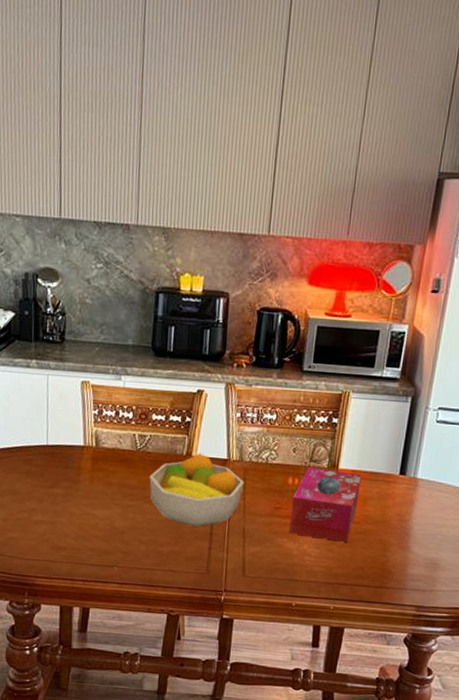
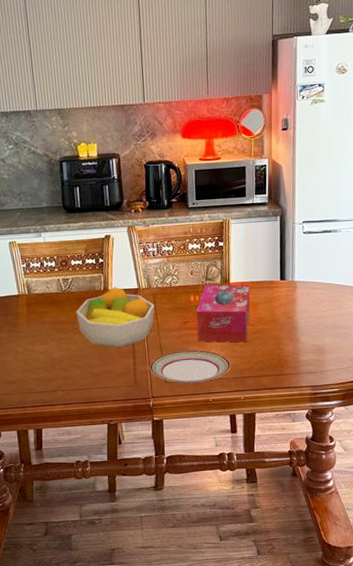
plate: none [226,540,325,582] -> present [149,350,231,384]

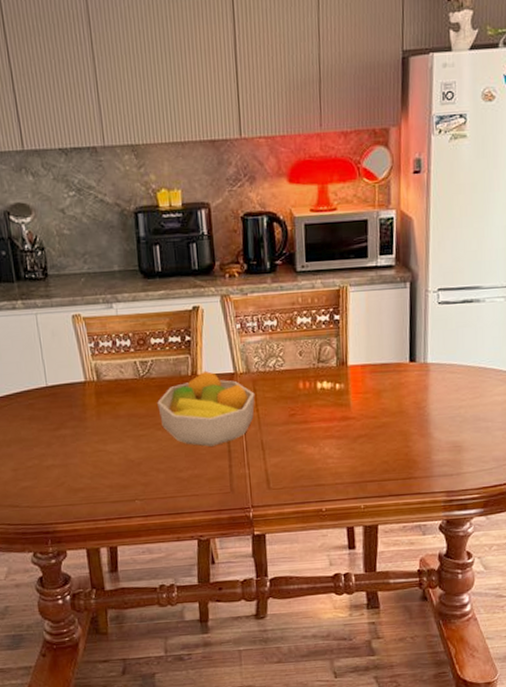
plate: present [149,350,231,384] -> none [248,448,349,490]
tissue box: present [196,284,251,342] -> none [306,367,373,439]

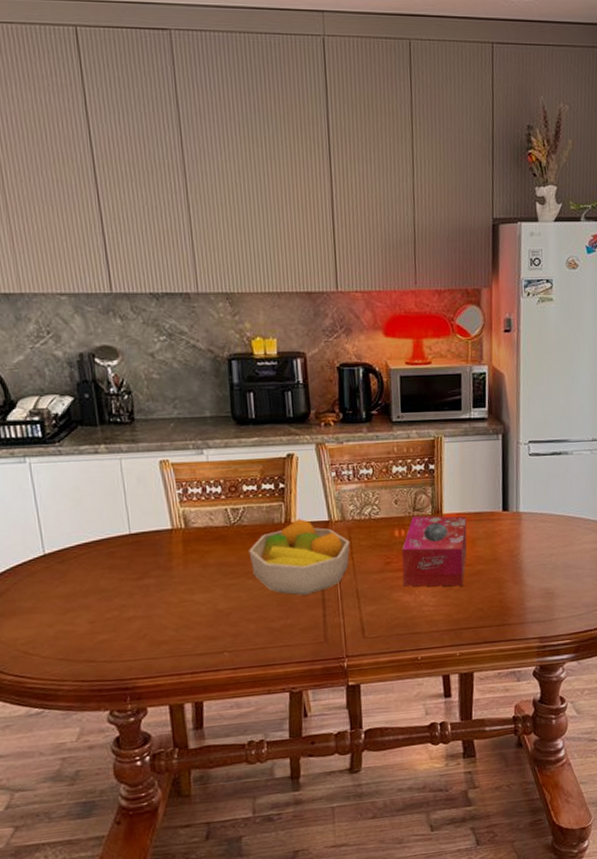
tissue box: none [306,367,373,439] -> present [402,515,467,587]

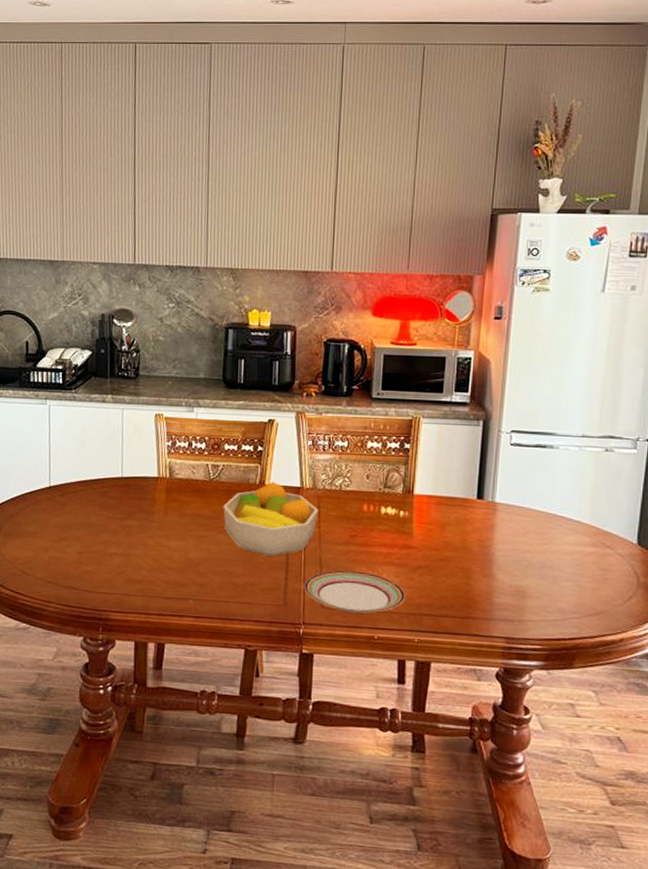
plate: none [343,596,445,639] -> present [304,570,406,614]
tissue box: present [402,515,467,587] -> none [366,493,438,570]

